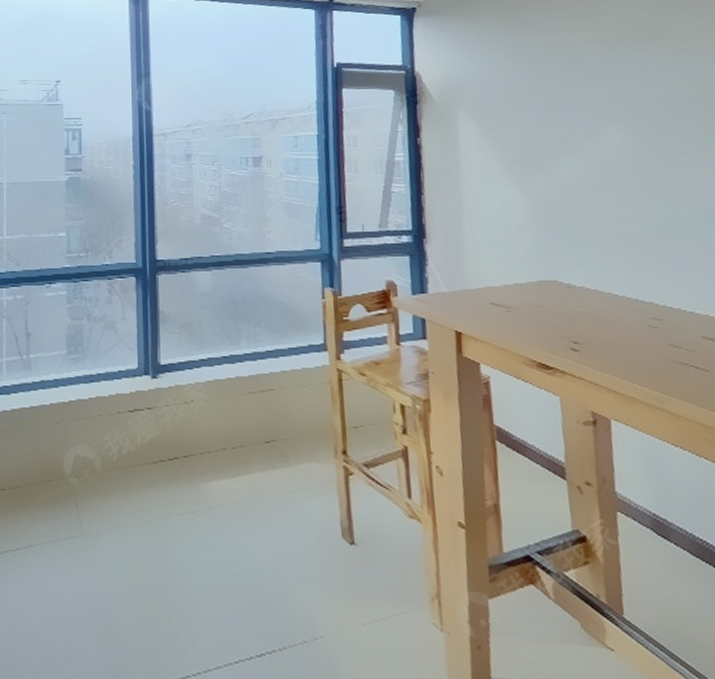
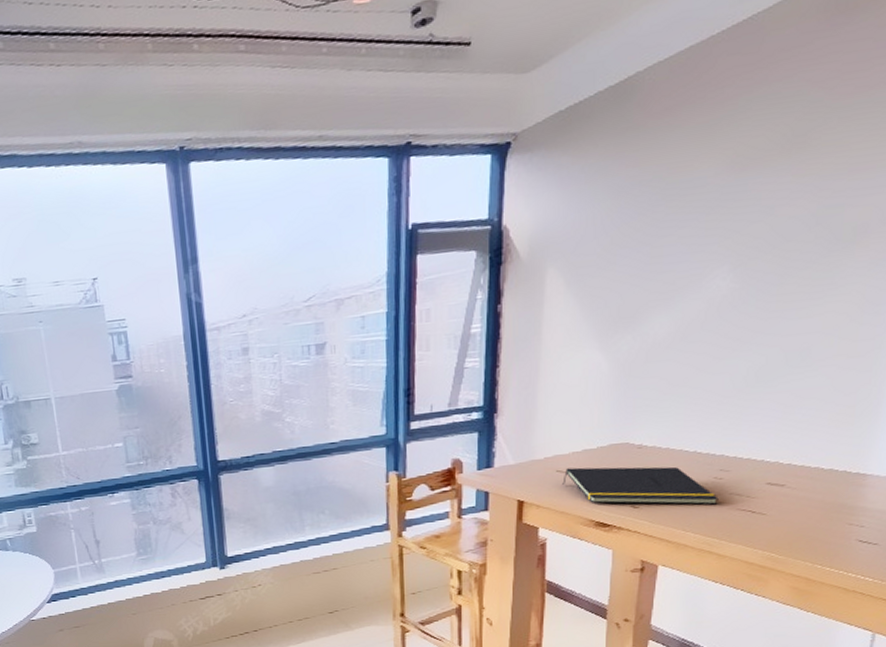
notepad: none [498,301,658,355] -> present [562,466,719,505]

